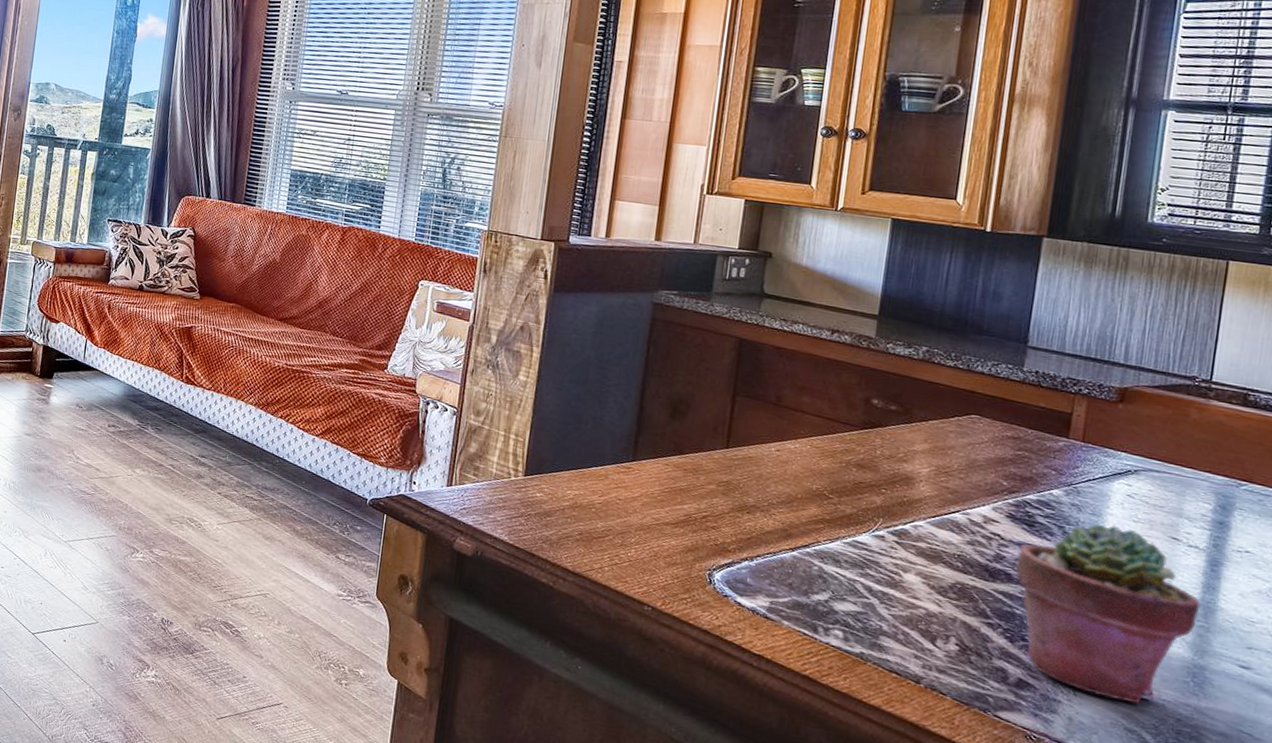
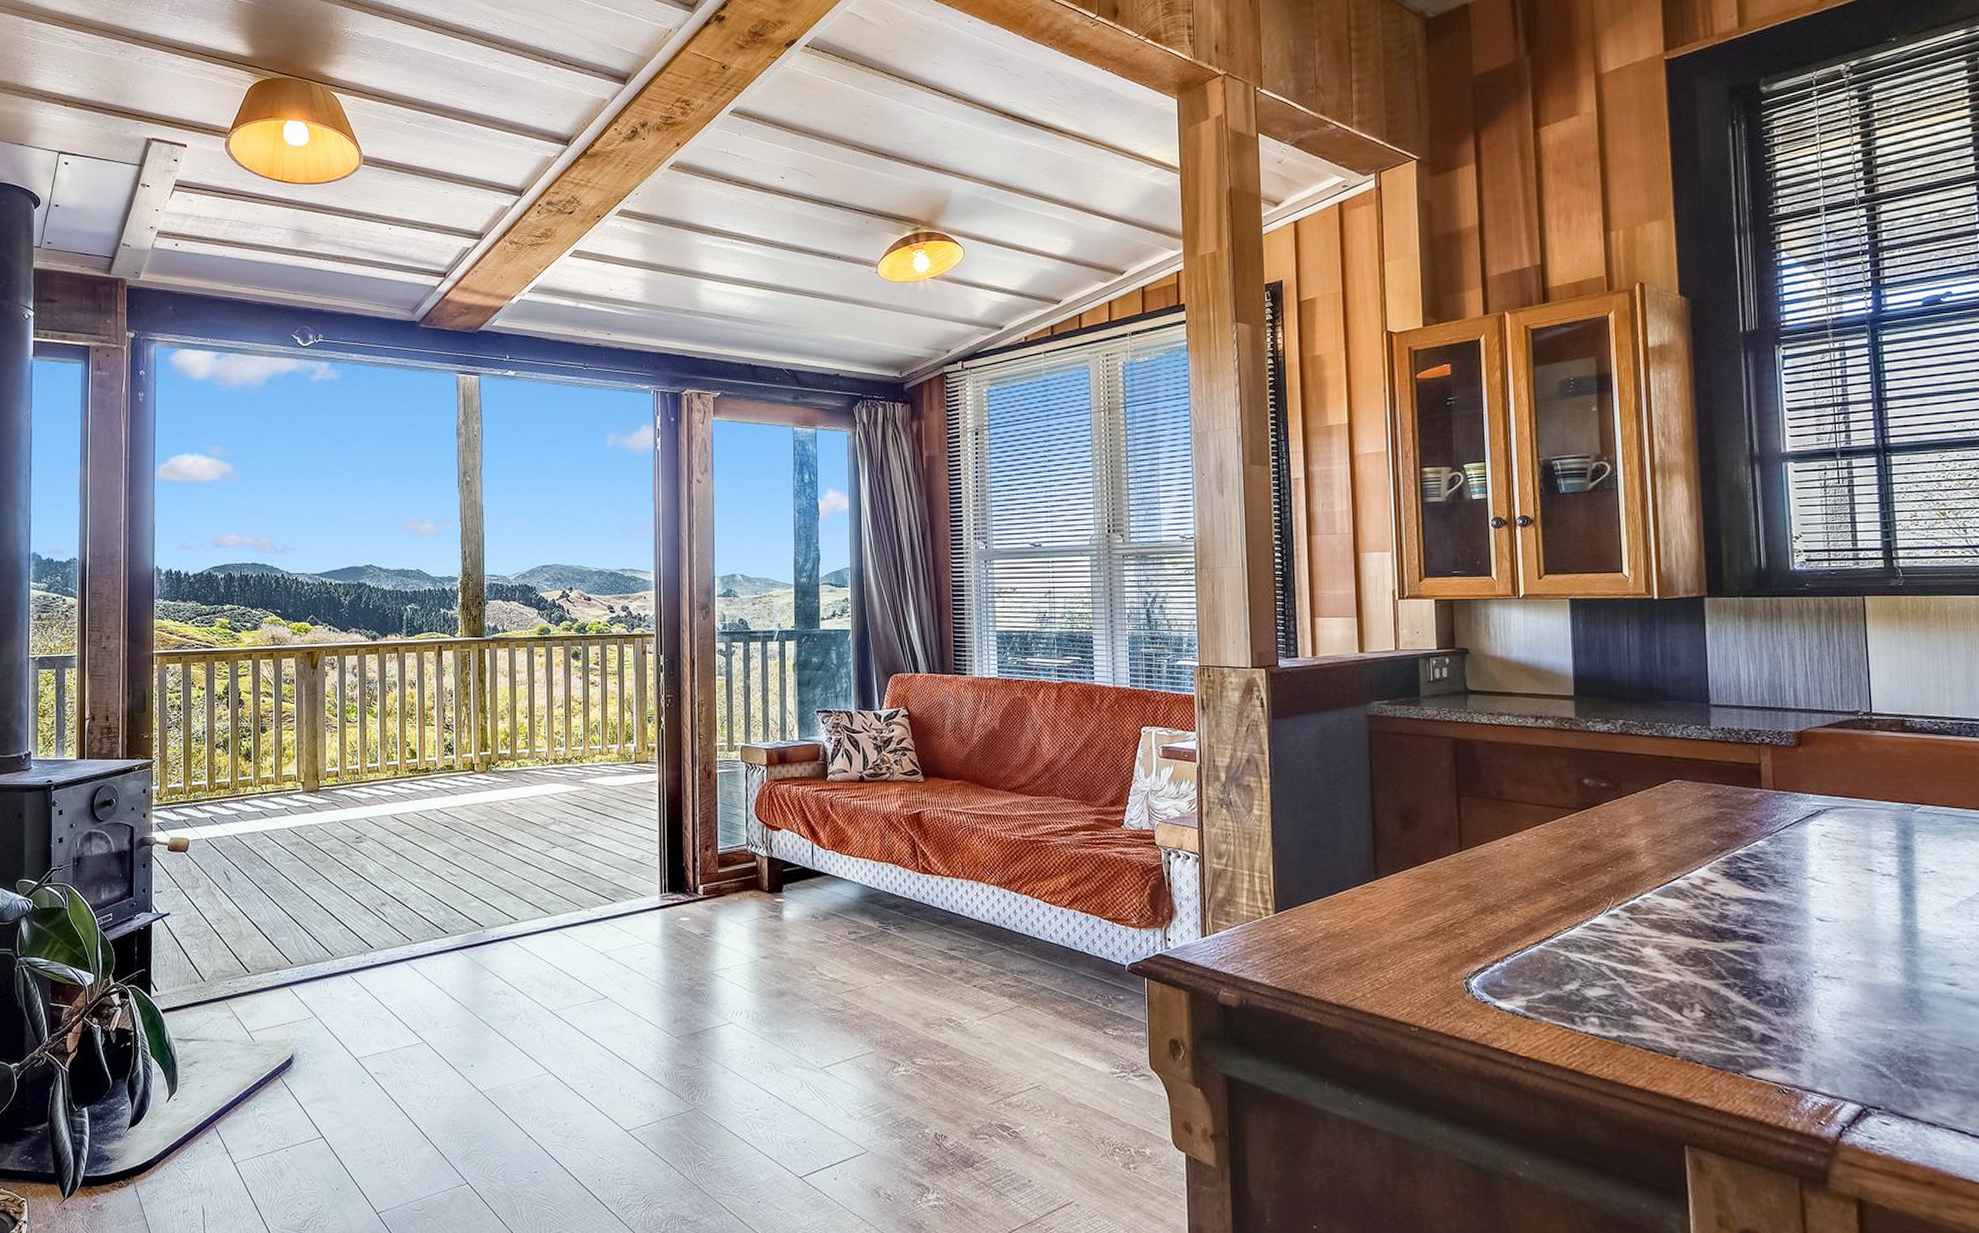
potted succulent: present [1015,523,1201,705] -> none [1738,866,1904,1039]

